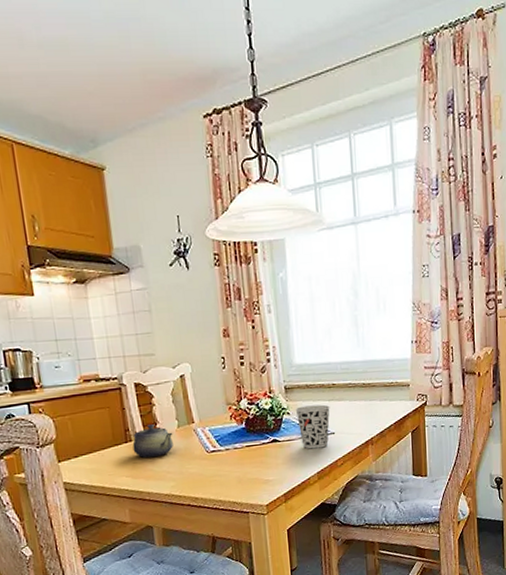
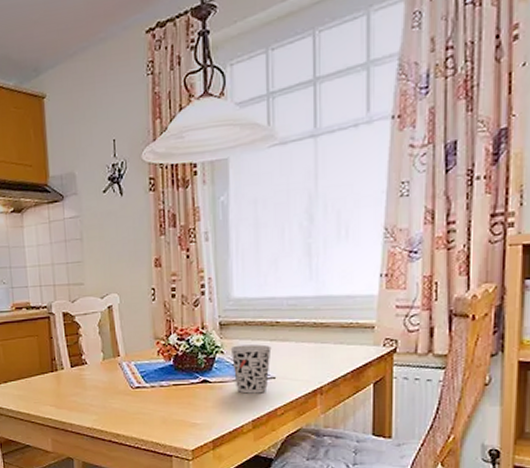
teapot: present [132,424,173,458] -> none [58,355,98,389]

